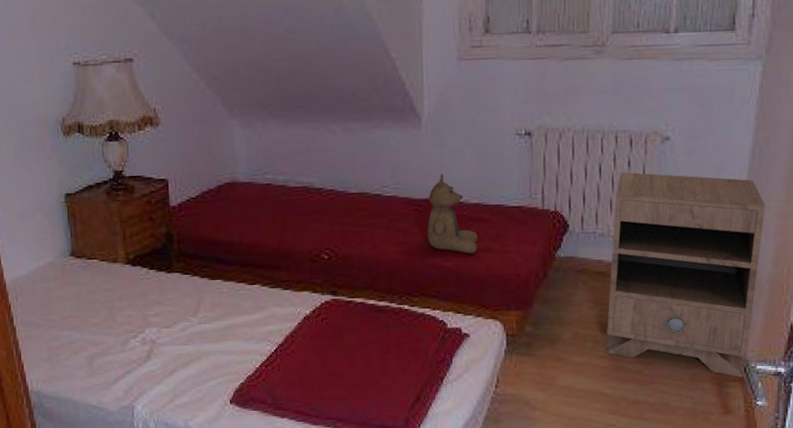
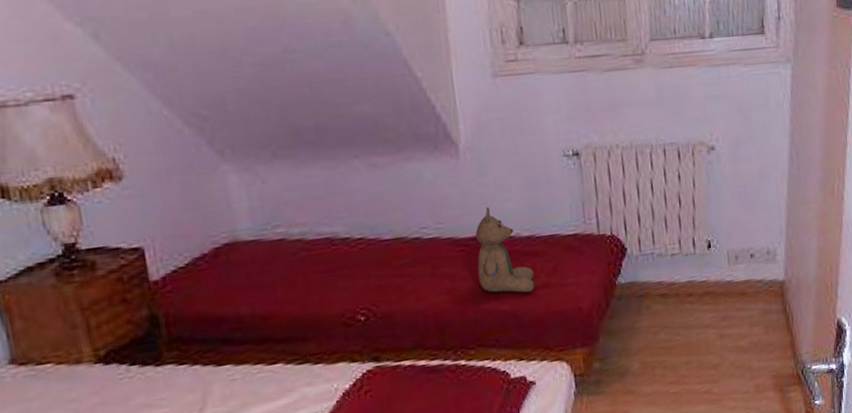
nightstand: present [606,171,765,377] -> none [669,183,806,381]

